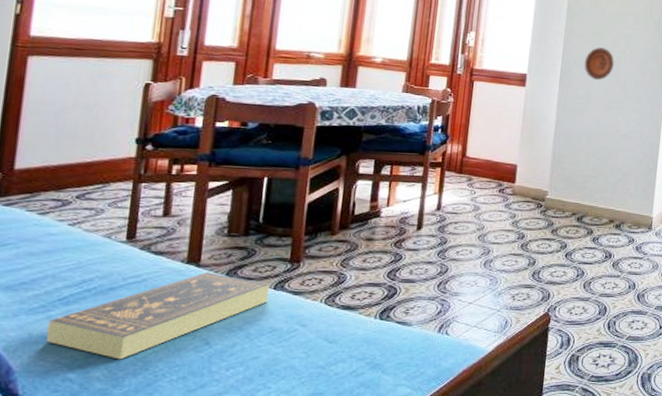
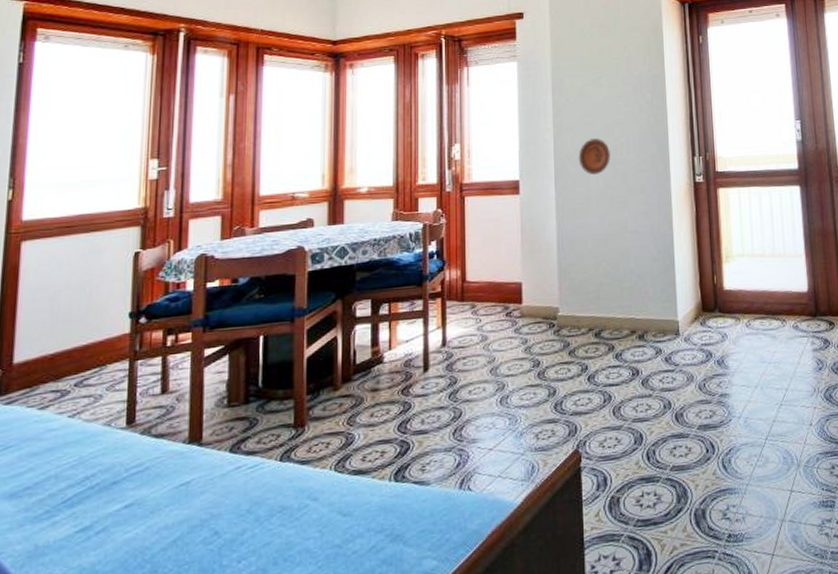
book: present [46,272,271,360] -> none [52,450,276,564]

